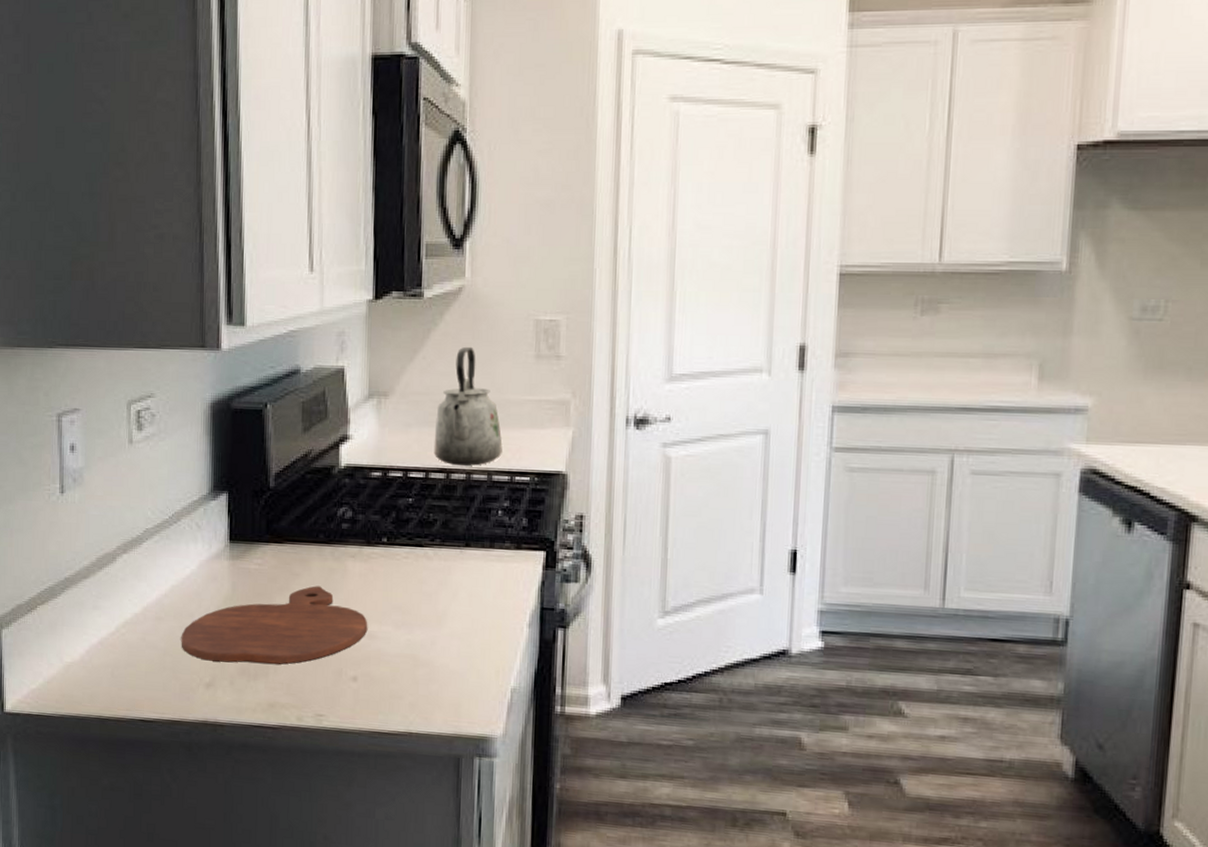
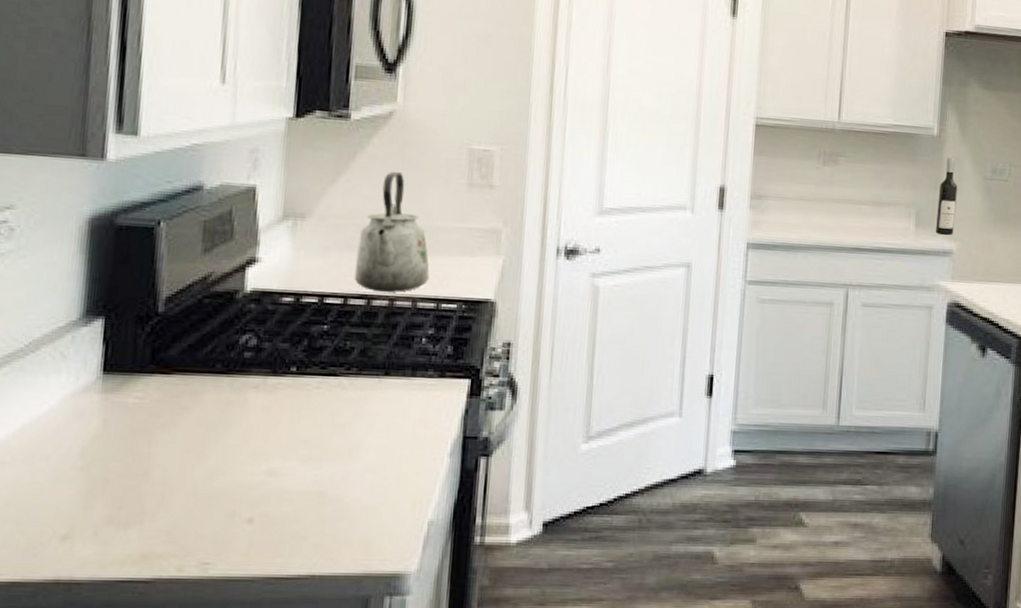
cutting board: present [181,586,368,664] -> none [30,420,270,510]
bottle: none [1065,297,1094,390] -> present [936,158,958,236]

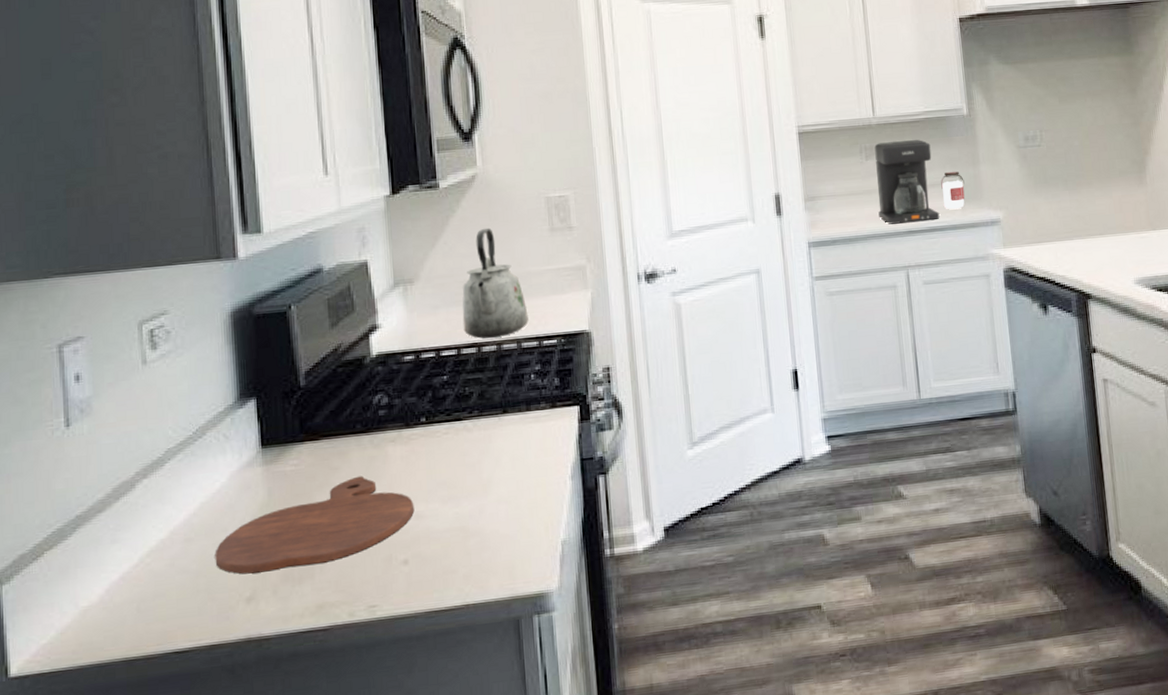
cutting board: none [30,420,270,510] -> present [215,476,415,574]
coffee maker: none [827,150,894,241] -> present [874,140,940,225]
jar: none [897,192,923,233] -> present [941,171,965,210]
bottle: present [936,158,958,236] -> none [977,133,998,207]

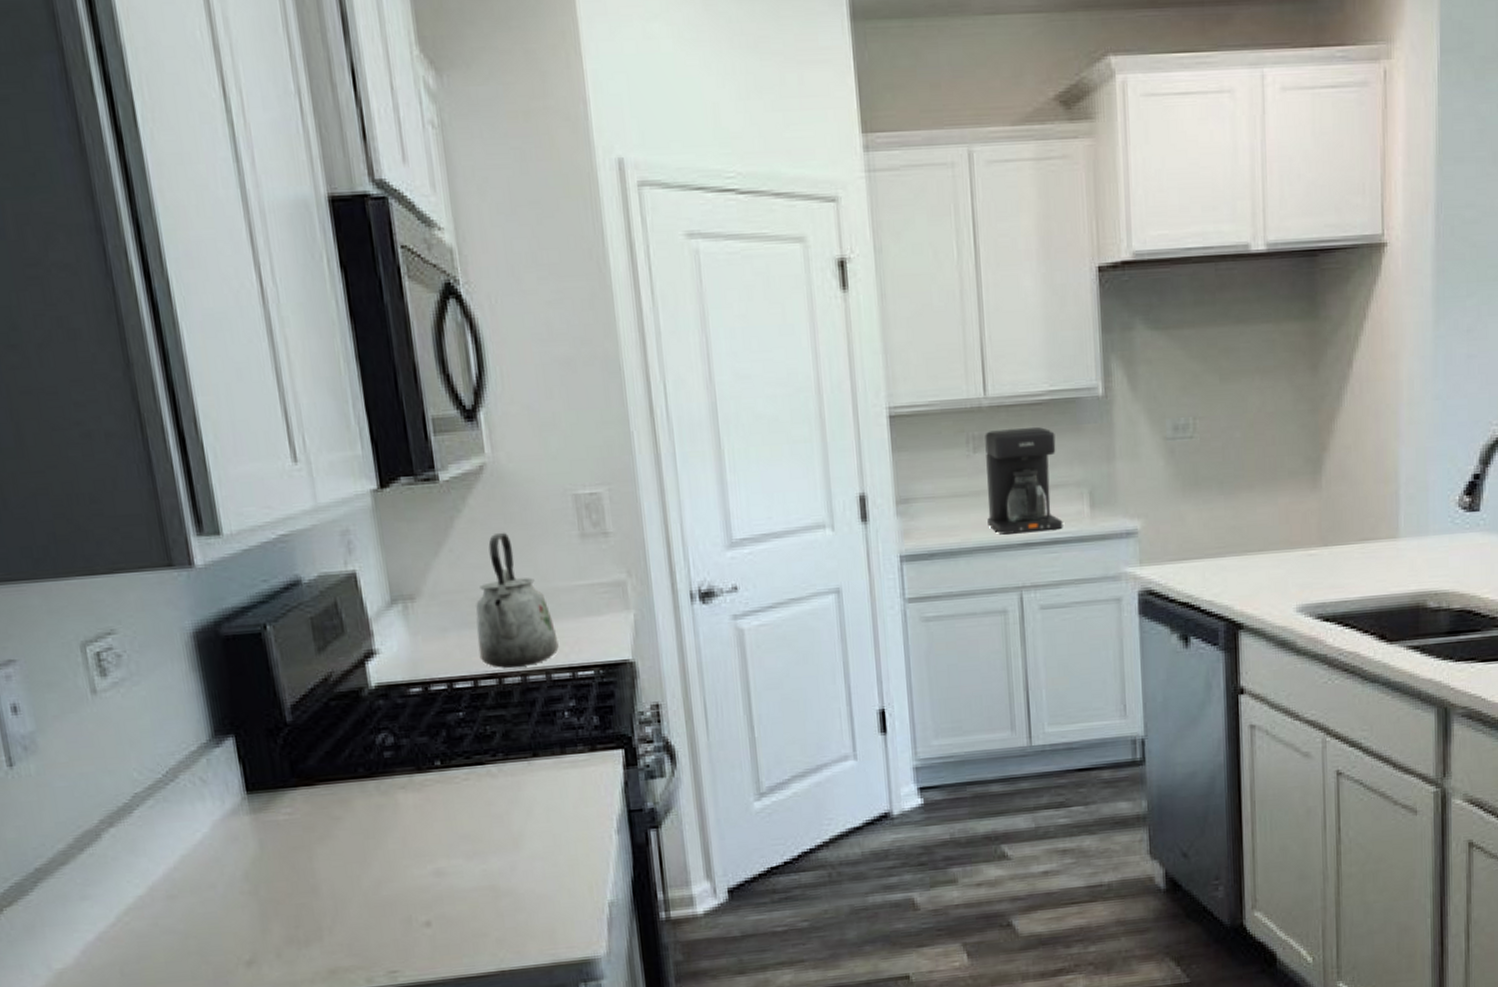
cutting board: present [215,476,415,574] -> none [204,827,435,936]
jar: present [941,171,965,210] -> none [1066,468,1096,517]

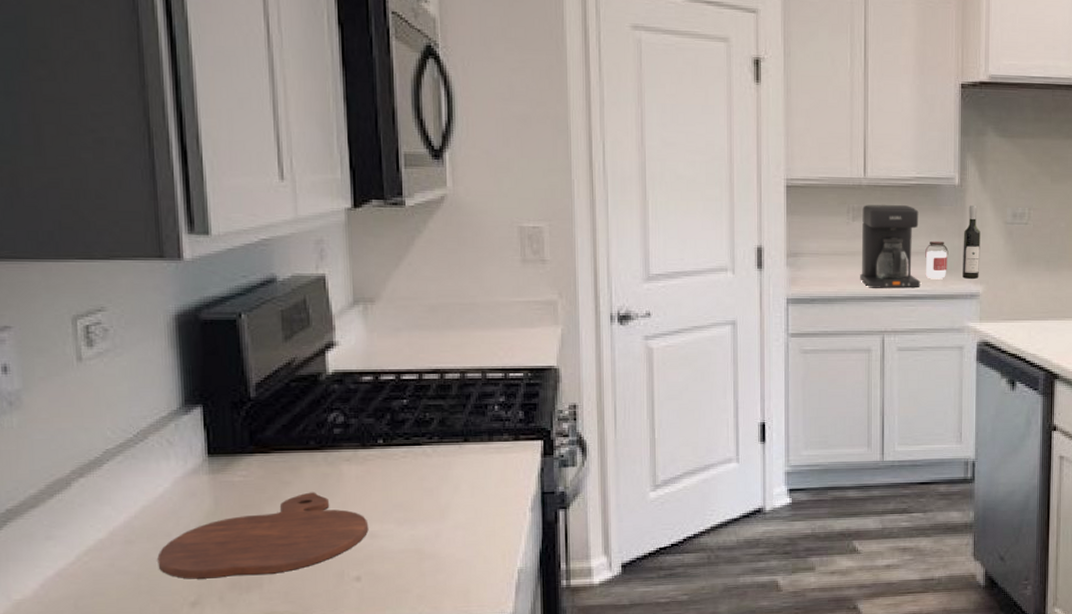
cutting board: none [204,827,435,936] -> present [157,492,369,579]
kettle: present [476,532,559,668] -> none [425,252,495,365]
jar: none [1066,468,1096,517] -> present [925,241,948,280]
bottle: none [1112,420,1136,514] -> present [963,206,981,280]

